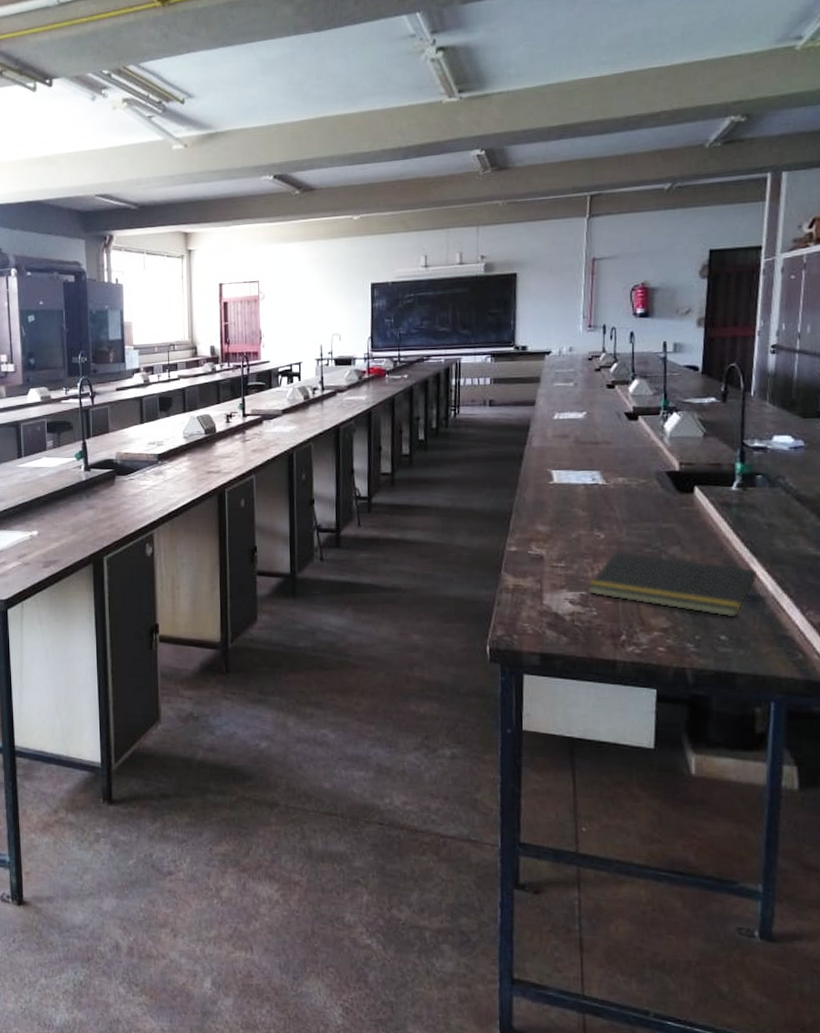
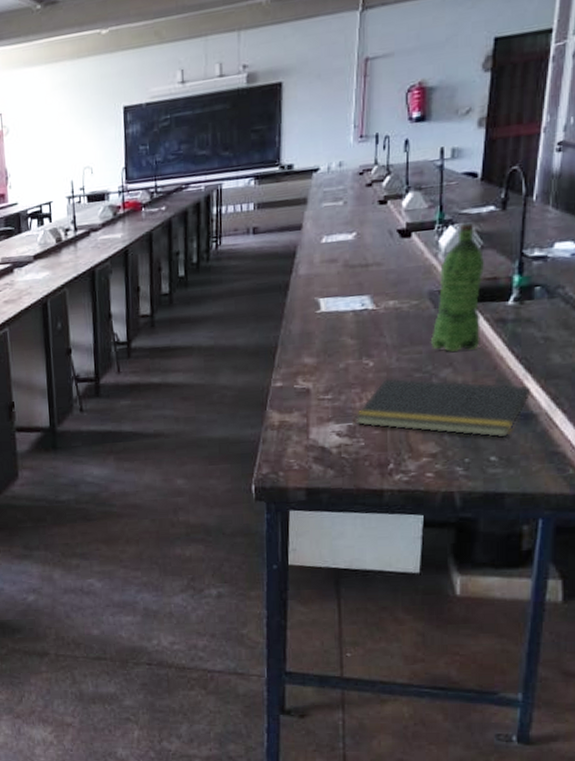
plastic bottle: none [659,411,709,530] -> present [431,222,485,352]

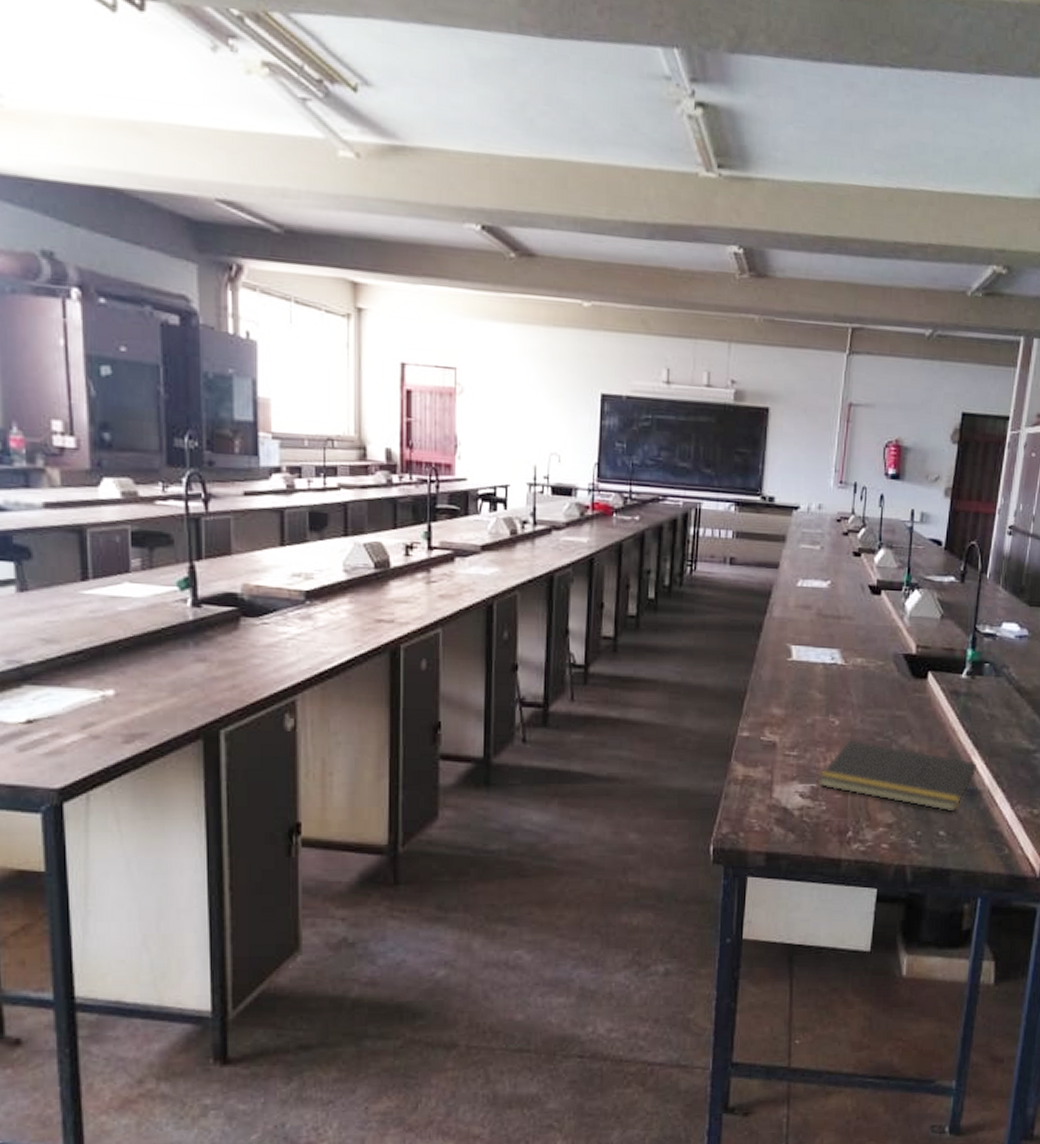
plastic bottle: present [431,222,485,352] -> none [893,589,944,719]

